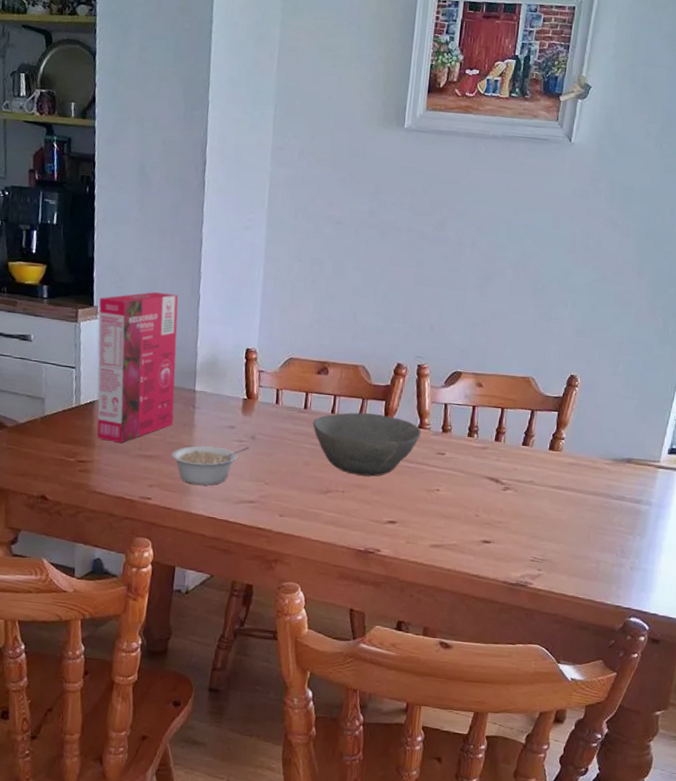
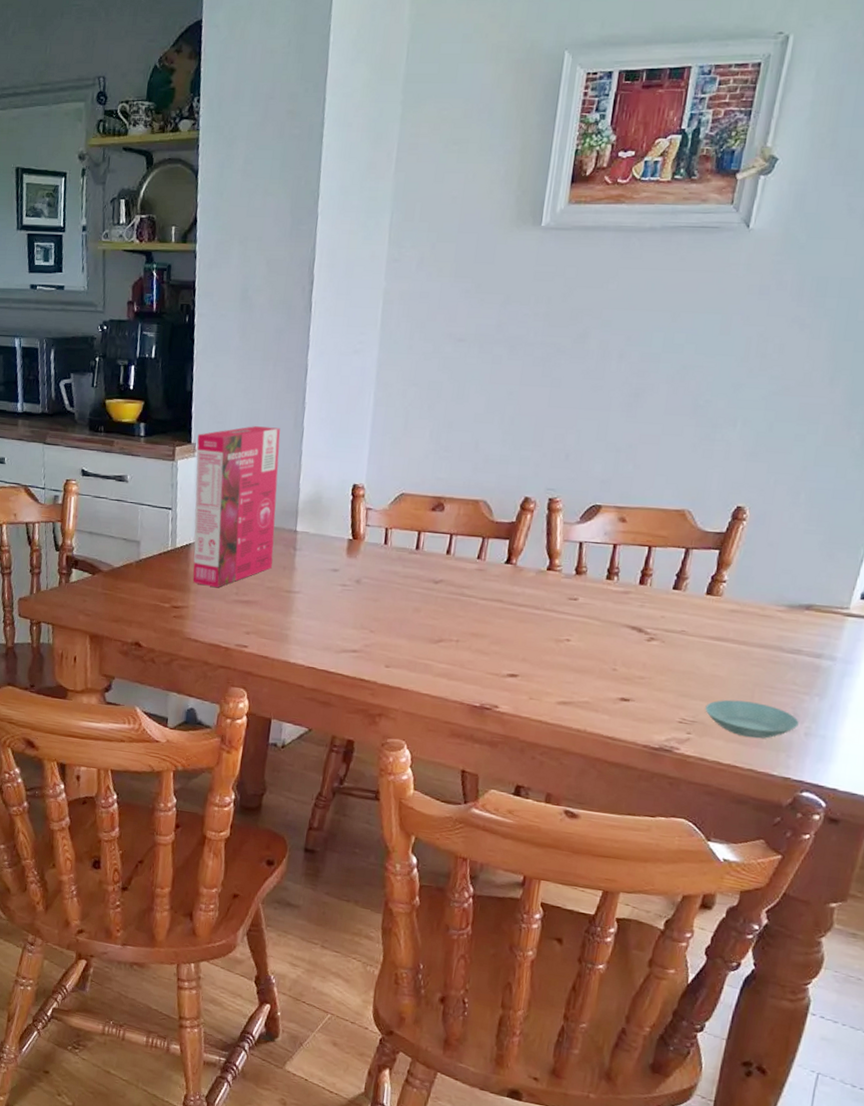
legume: present [171,445,250,486] -> none [270,590,355,633]
bowl: present [312,412,422,477] -> none [424,553,551,625]
saucer: none [551,540,626,573] -> present [705,699,799,739]

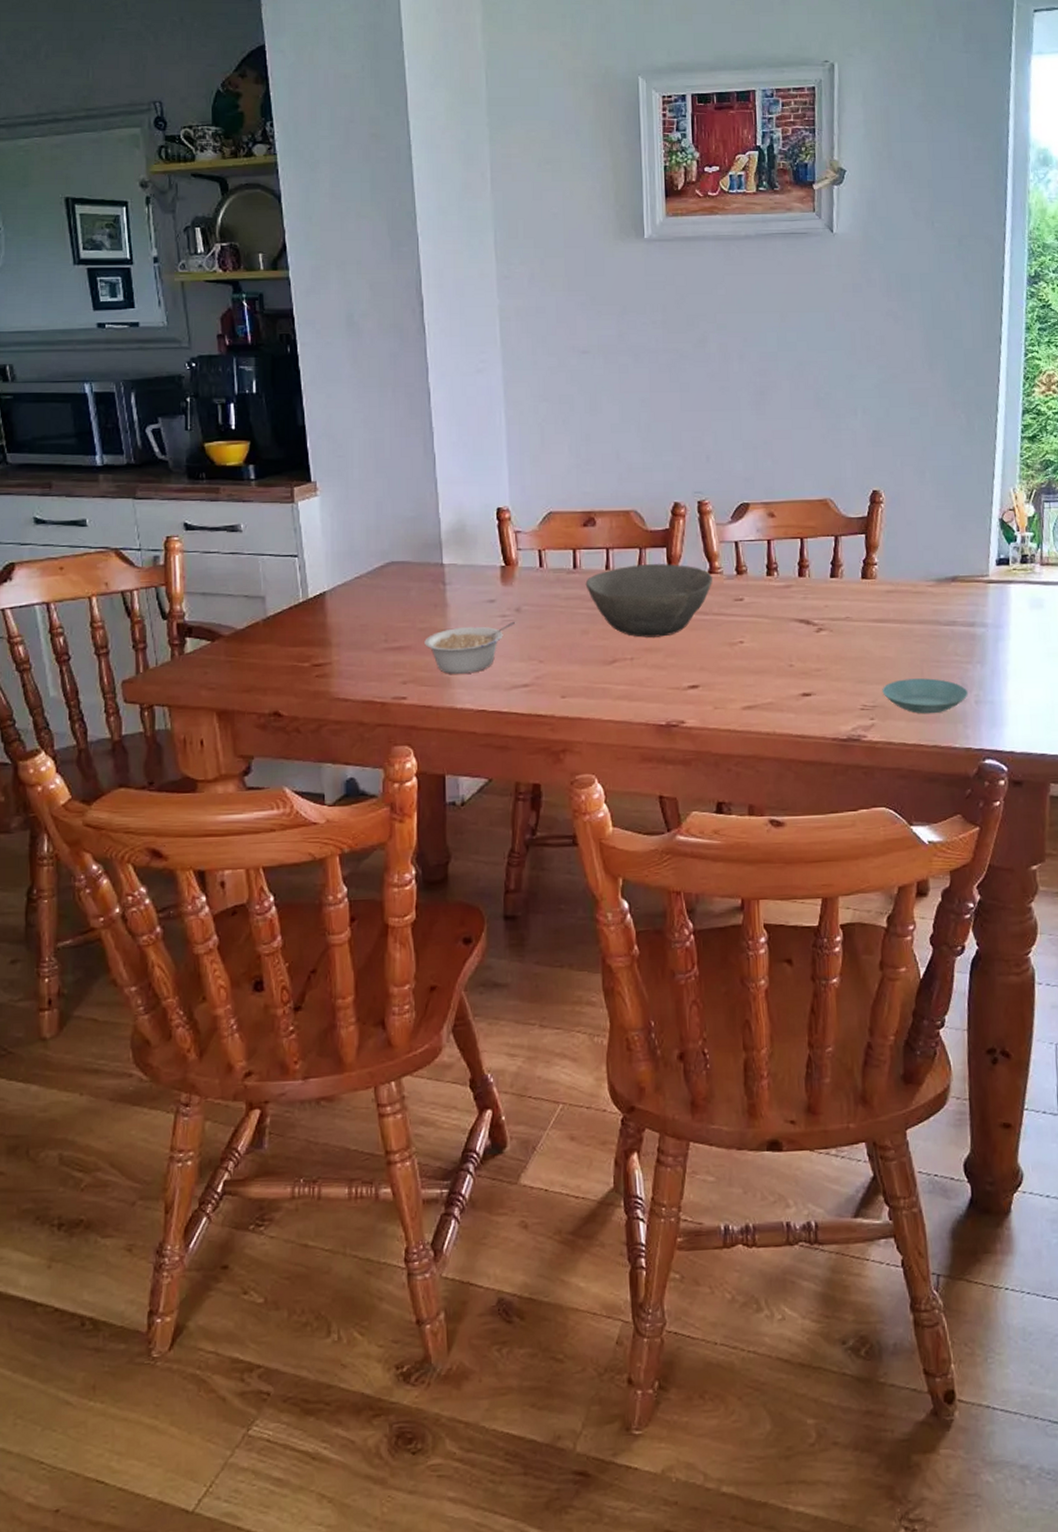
cereal box: present [192,426,281,587] -> none [317,456,421,637]
legume: none [270,590,355,633] -> present [424,621,516,674]
bowl: none [424,553,551,625] -> present [585,564,713,638]

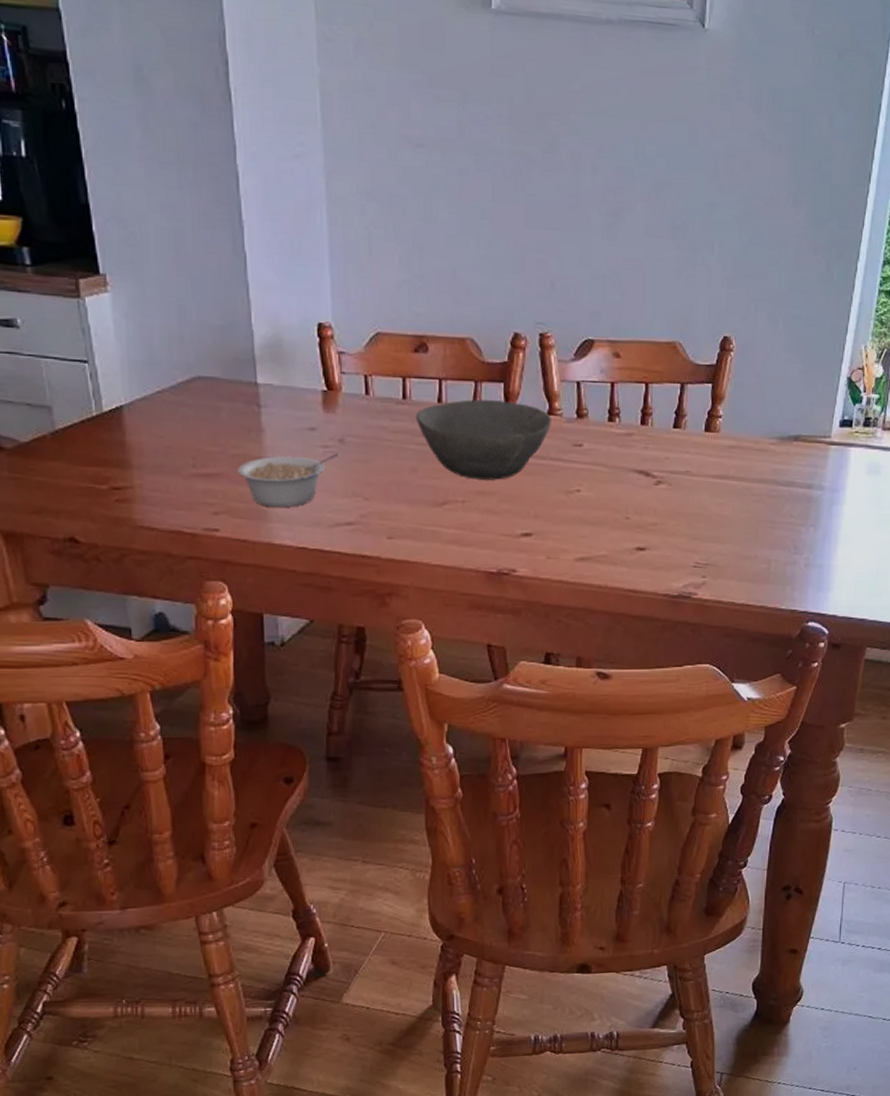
saucer: present [882,678,968,714] -> none [716,538,799,575]

